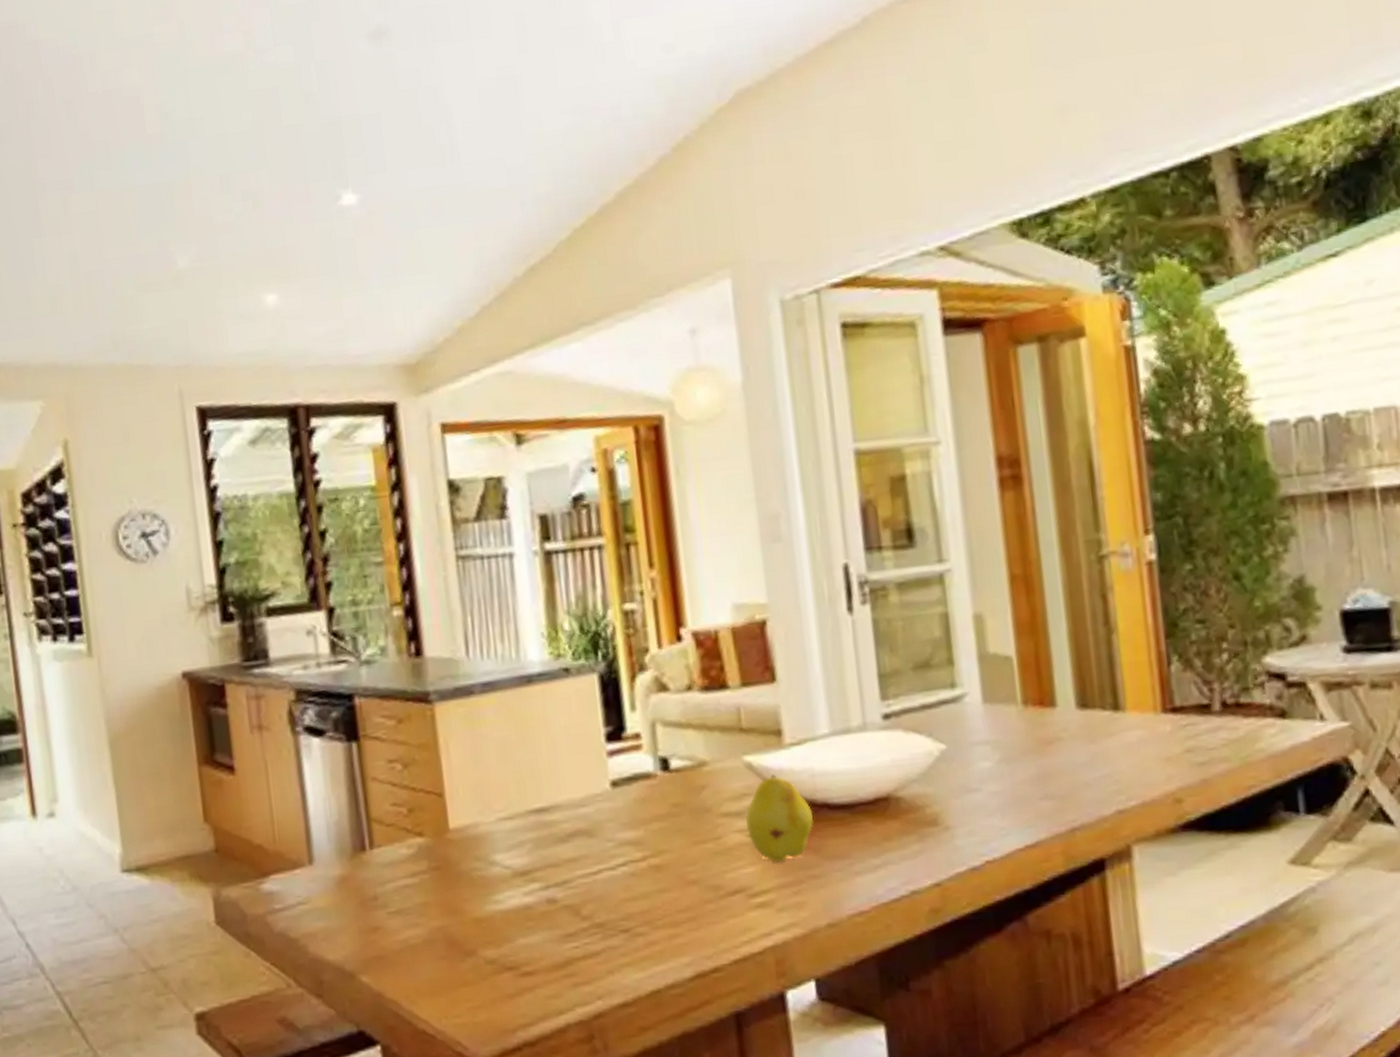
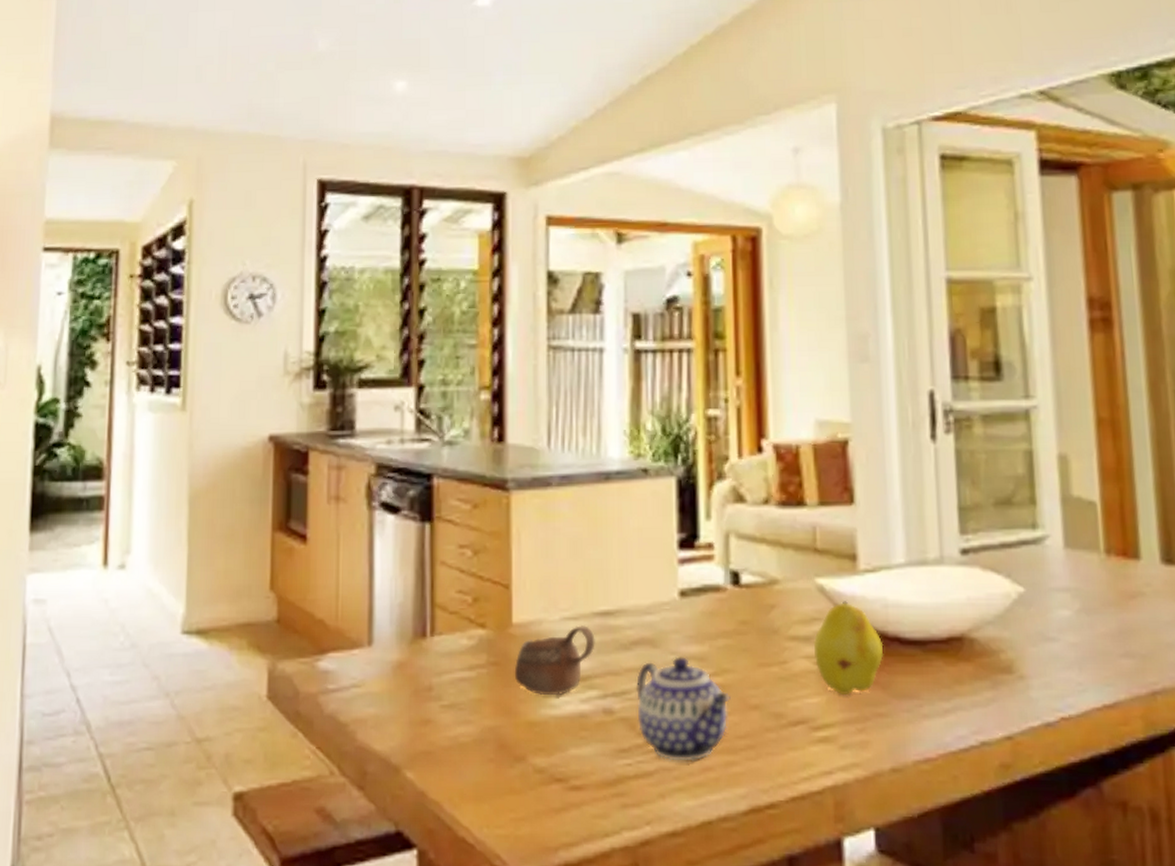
cup: none [456,824,533,893] -> present [514,625,595,695]
teapot: none [576,843,669,940] -> present [636,657,731,761]

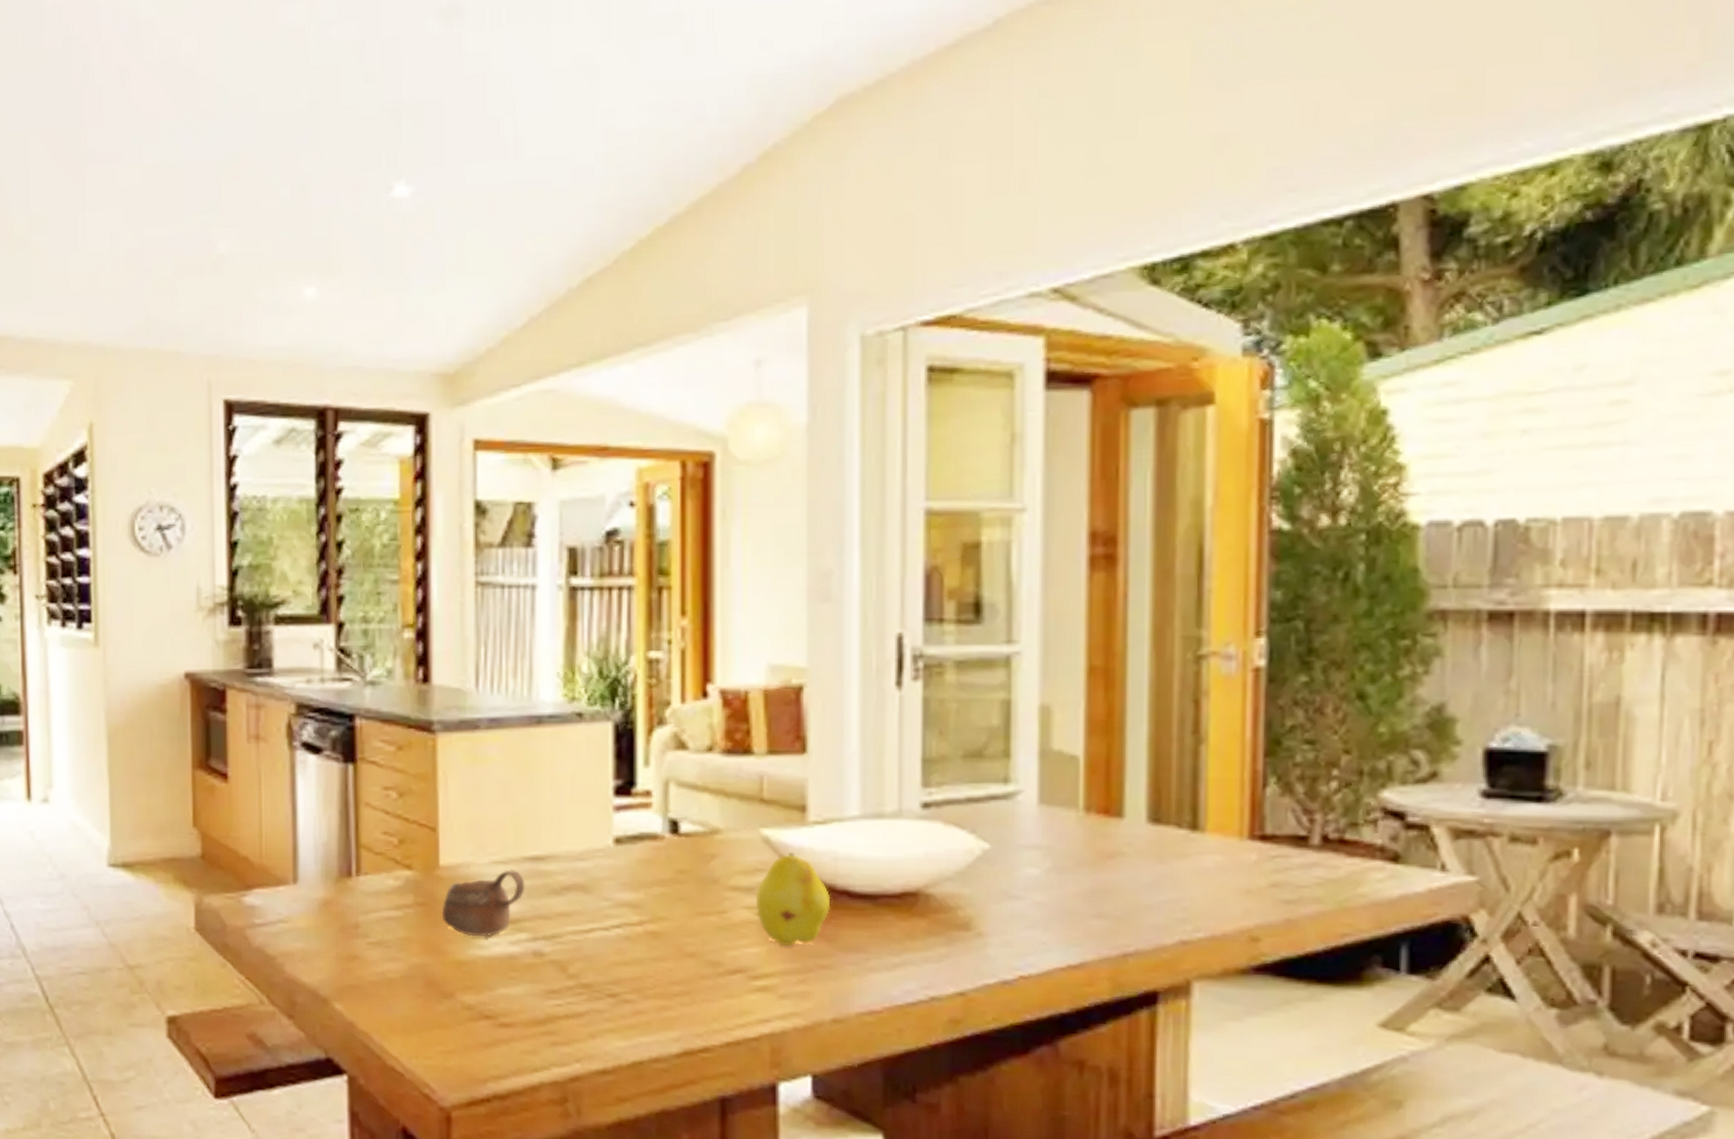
teapot: present [636,657,731,761] -> none [568,903,666,1005]

